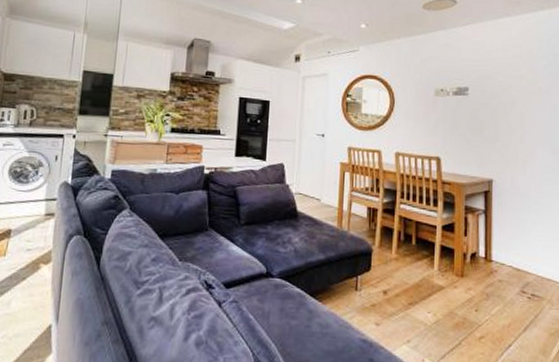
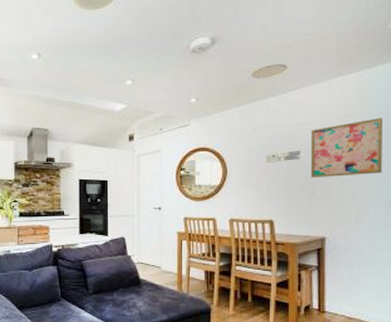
wall art: none [478,61,549,118] -> present [310,118,382,178]

